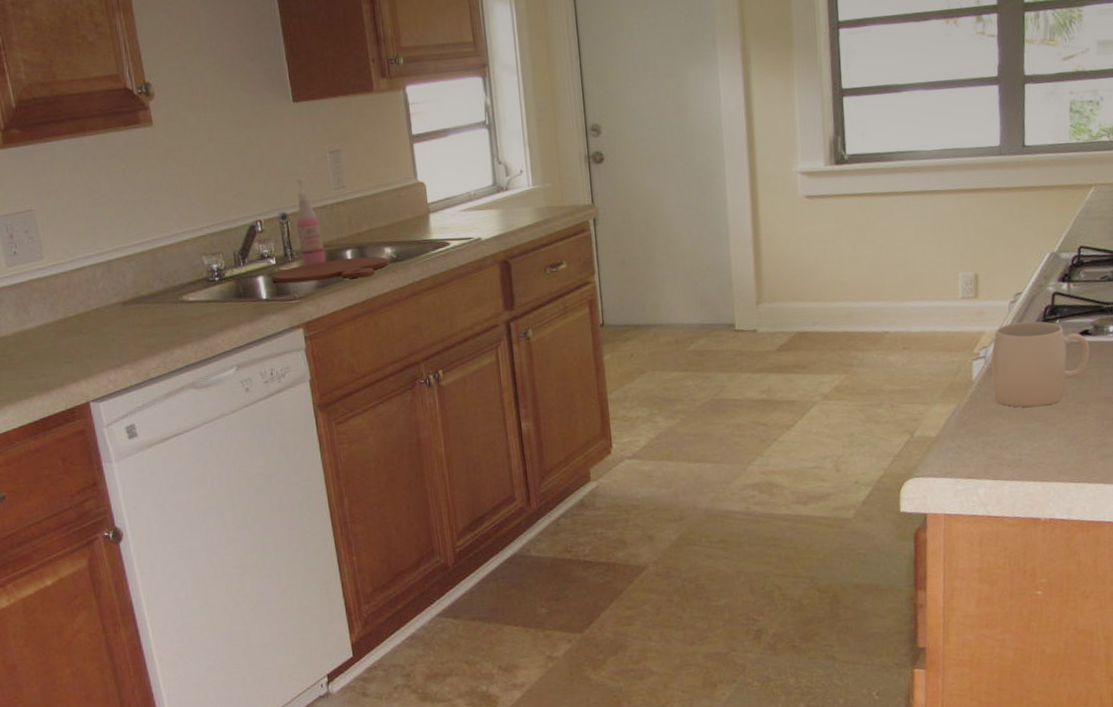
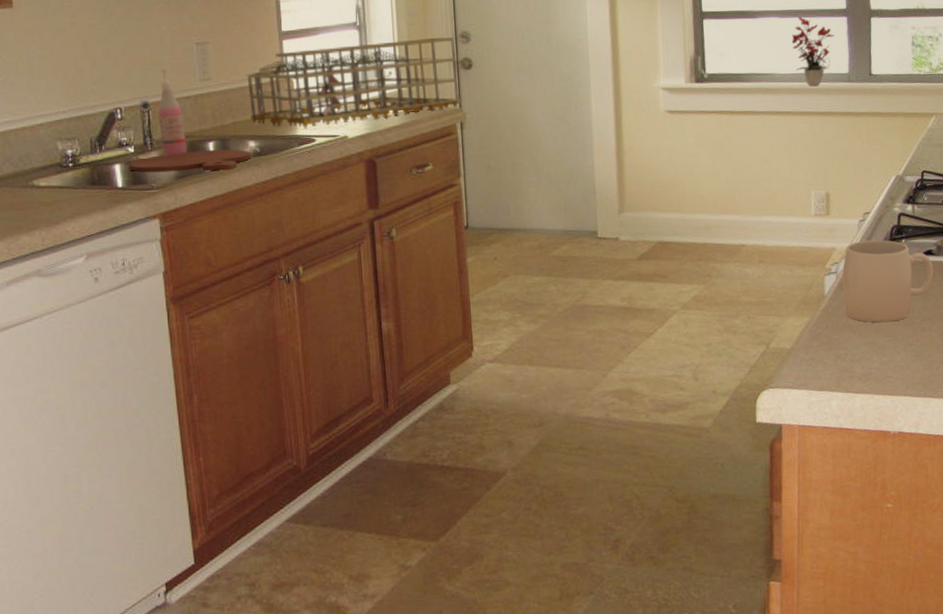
dish rack: none [379,131,594,232] -> present [245,37,462,128]
potted flower: none [938,87,985,163] -> present [791,16,834,87]

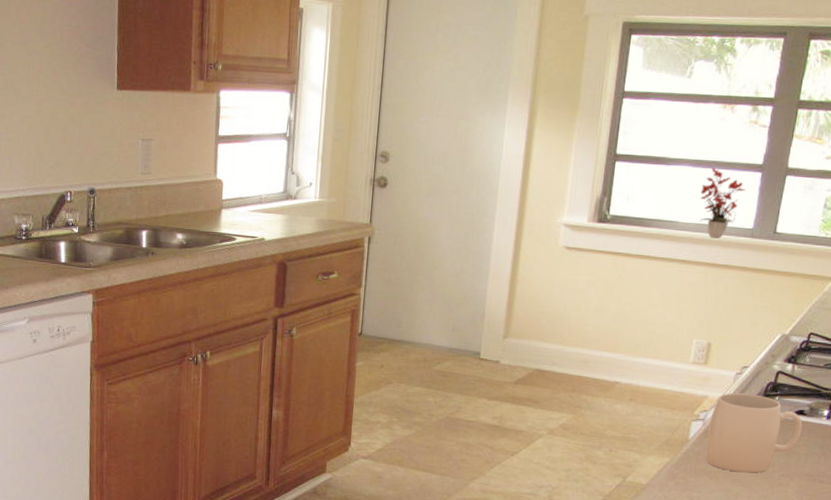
cutting board: present [128,149,252,173] -> none [72,237,178,258]
soap dispenser: present [157,68,188,156] -> none [101,159,124,239]
dish rack: present [245,37,462,128] -> none [181,154,374,227]

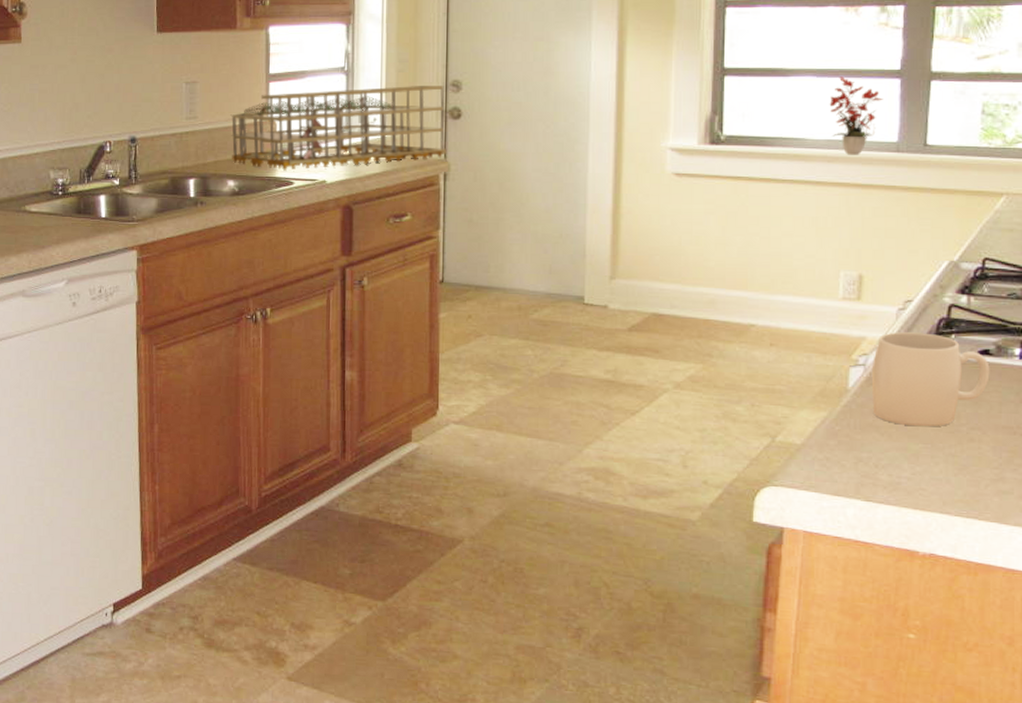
dish rack: none [181,154,374,227] -> present [230,86,447,171]

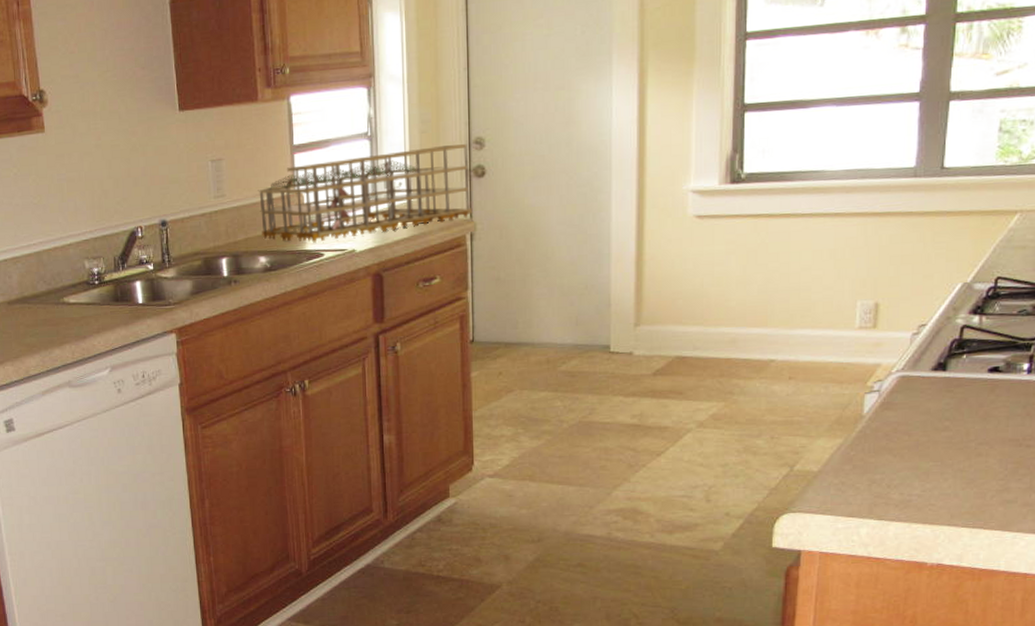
potted flower: present [829,77,883,155] -> none [848,104,902,184]
mug: present [872,332,990,427] -> none [886,355,999,446]

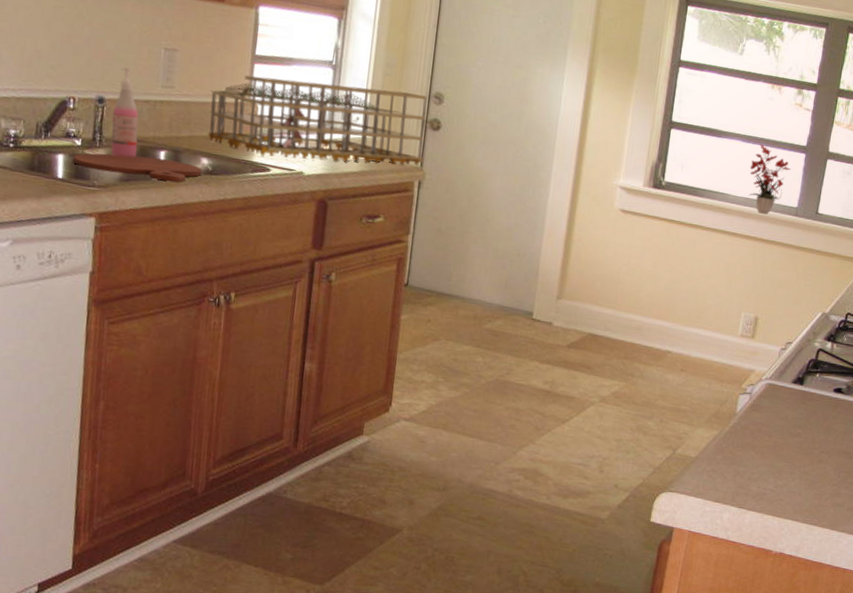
cutting board: none [148,265,262,290] -> present [72,152,203,184]
soap dispenser: none [175,186,202,273] -> present [110,66,139,157]
potted flower: none [848,104,902,184] -> present [749,144,791,215]

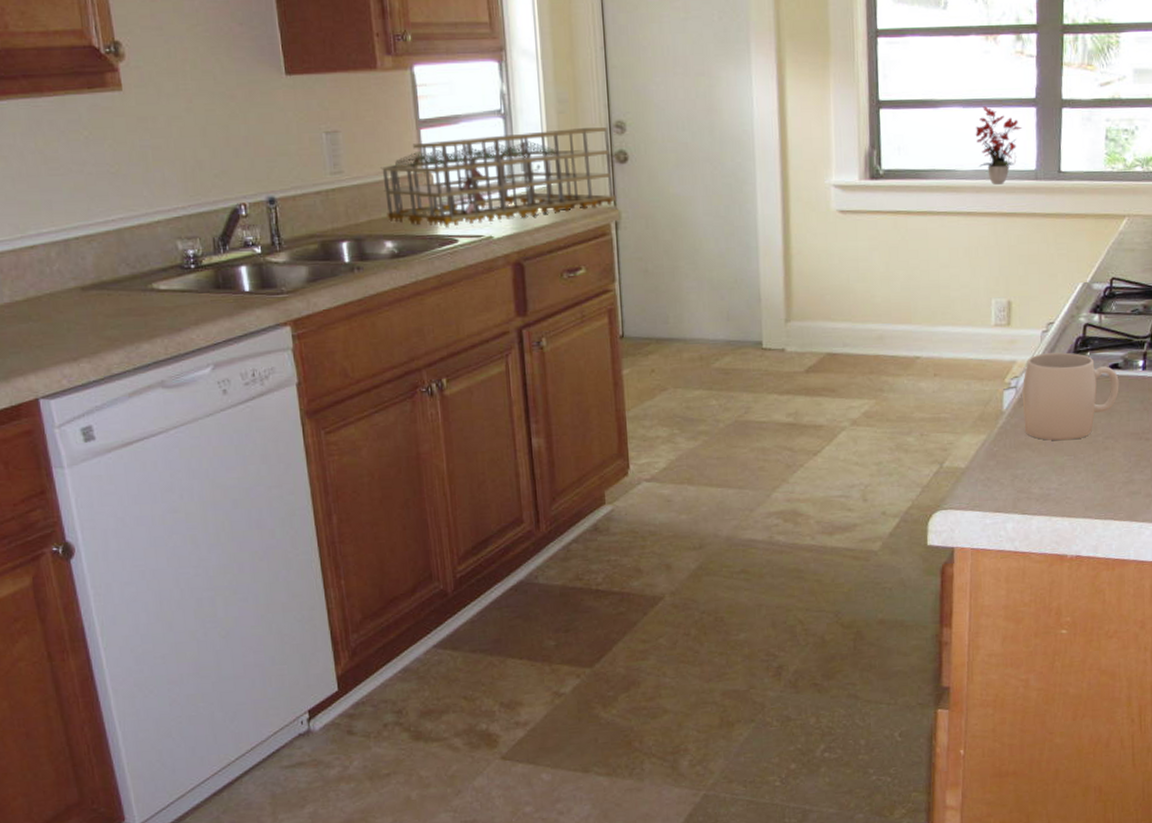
cutting board: present [72,152,203,184] -> none [255,250,389,276]
soap dispenser: present [110,66,139,157] -> none [285,159,320,257]
mug: none [752,368,841,449] -> present [1023,352,1119,441]

